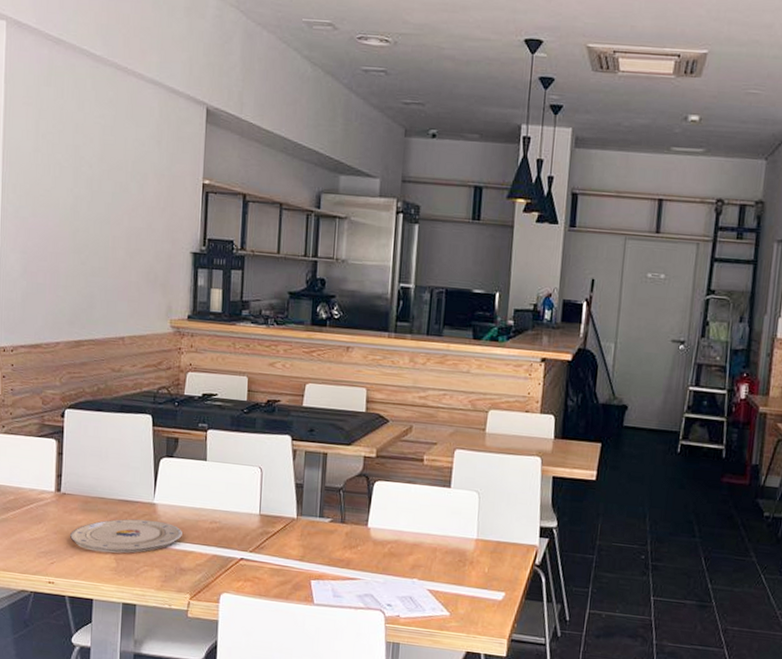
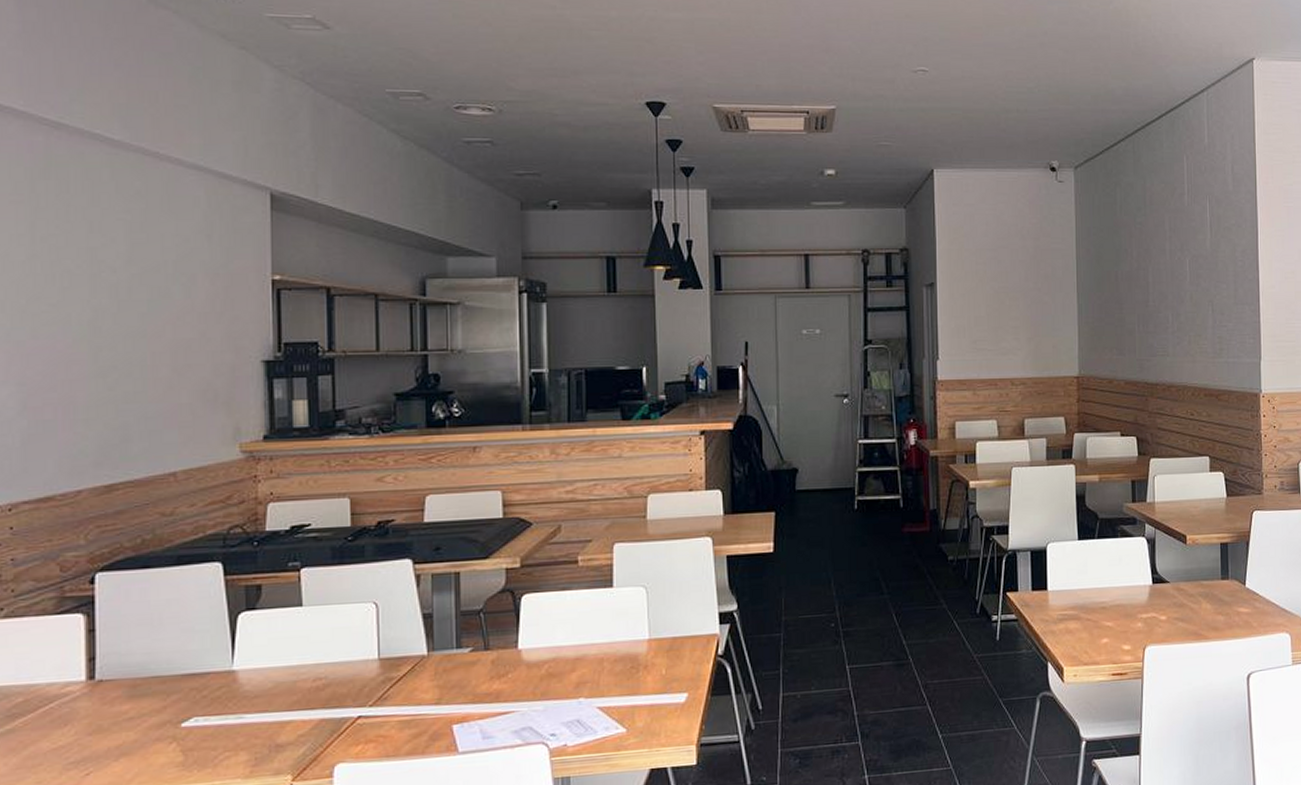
plate: present [69,519,182,554] -> none [111,691,275,747]

